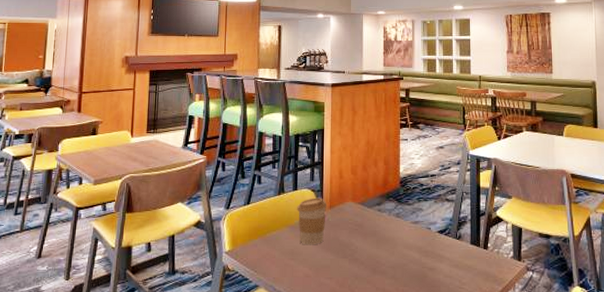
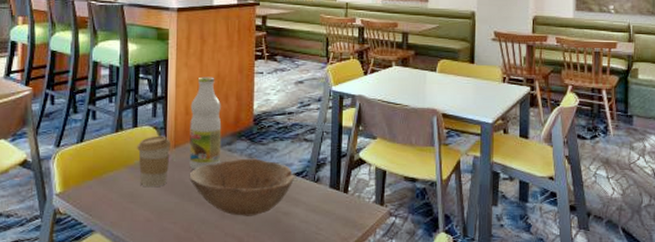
bottle: none [343,144,372,229] -> present [189,76,222,170]
bowl: none [343,217,438,272] -> present [189,158,294,216]

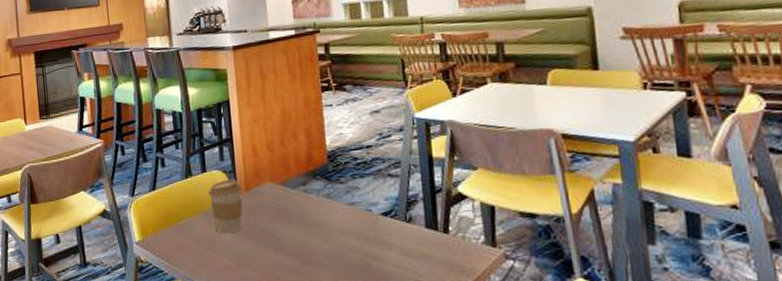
bottle: present [189,76,222,170] -> none [257,114,297,214]
bowl: present [189,158,294,216] -> none [264,198,382,262]

